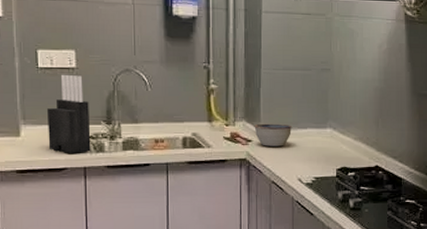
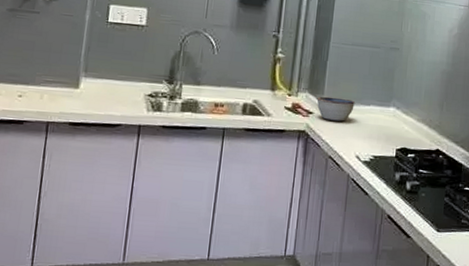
knife block: present [47,74,91,153] -> none [106,30,154,110]

